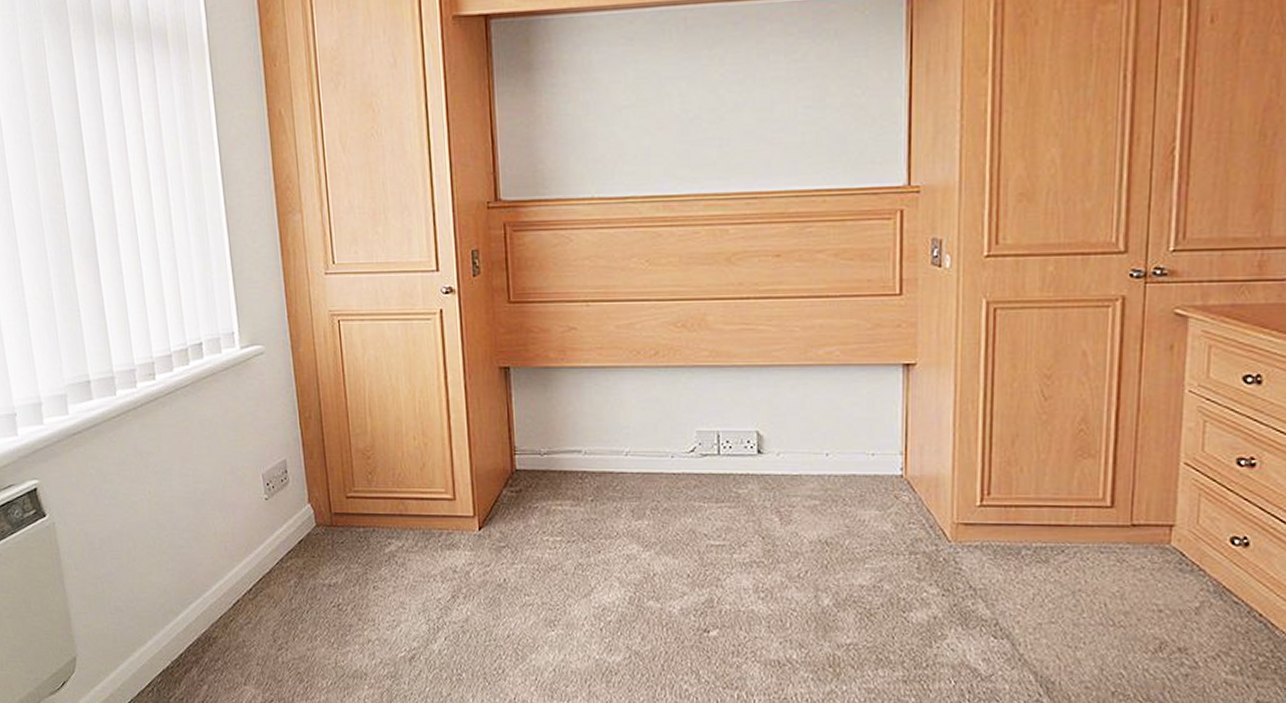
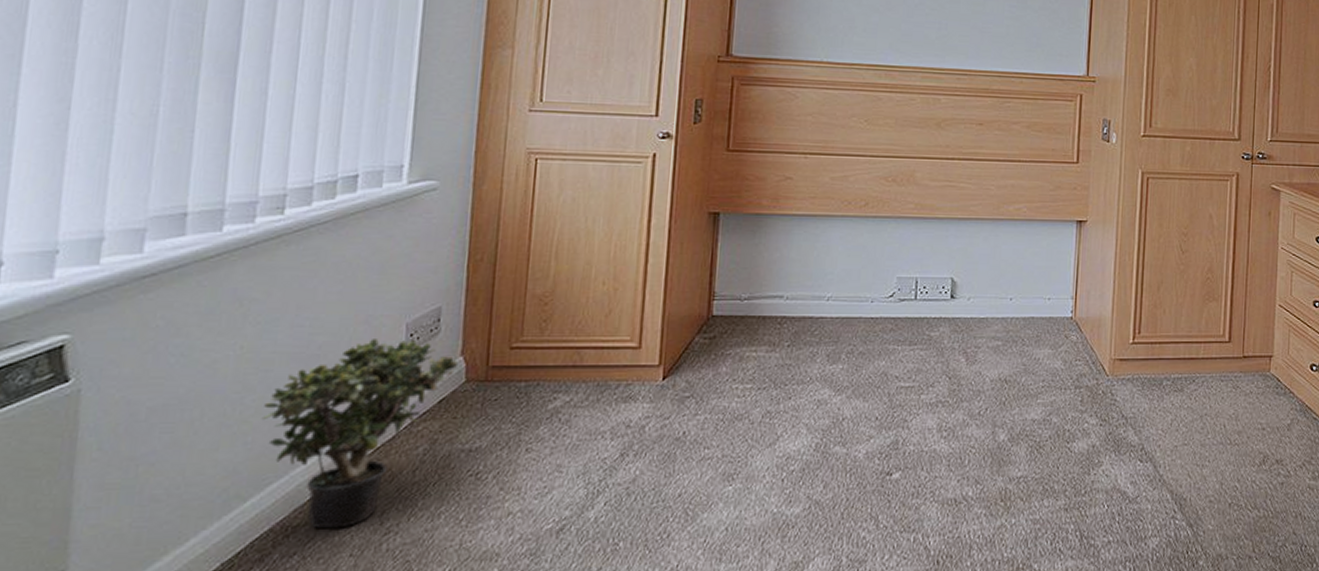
potted plant: none [174,486,308,642] -> present [261,337,459,529]

